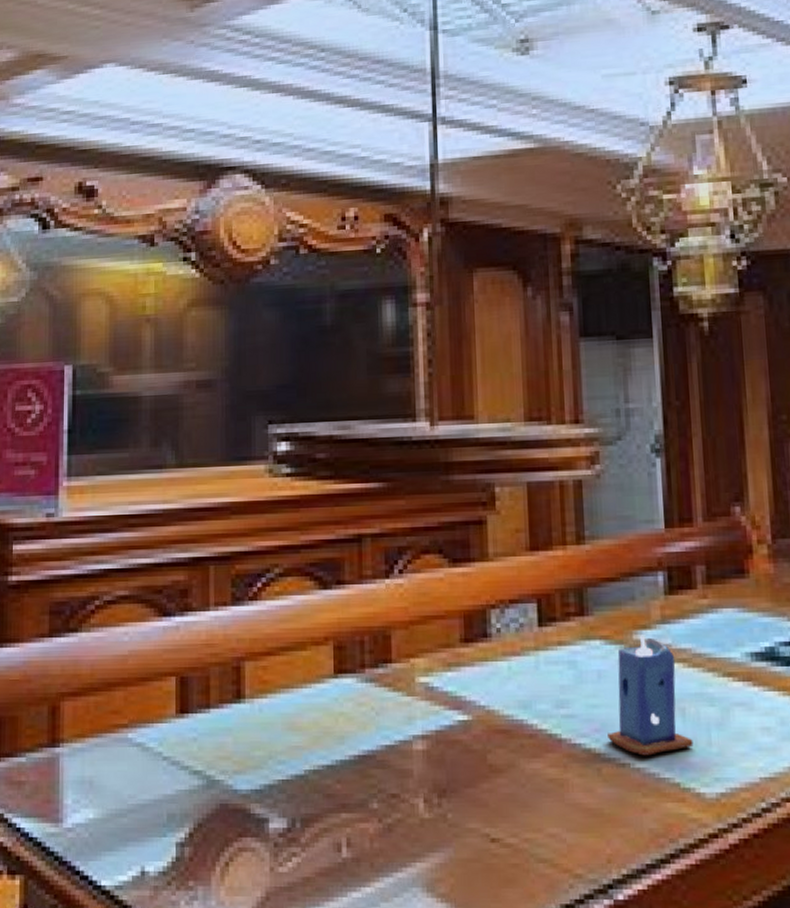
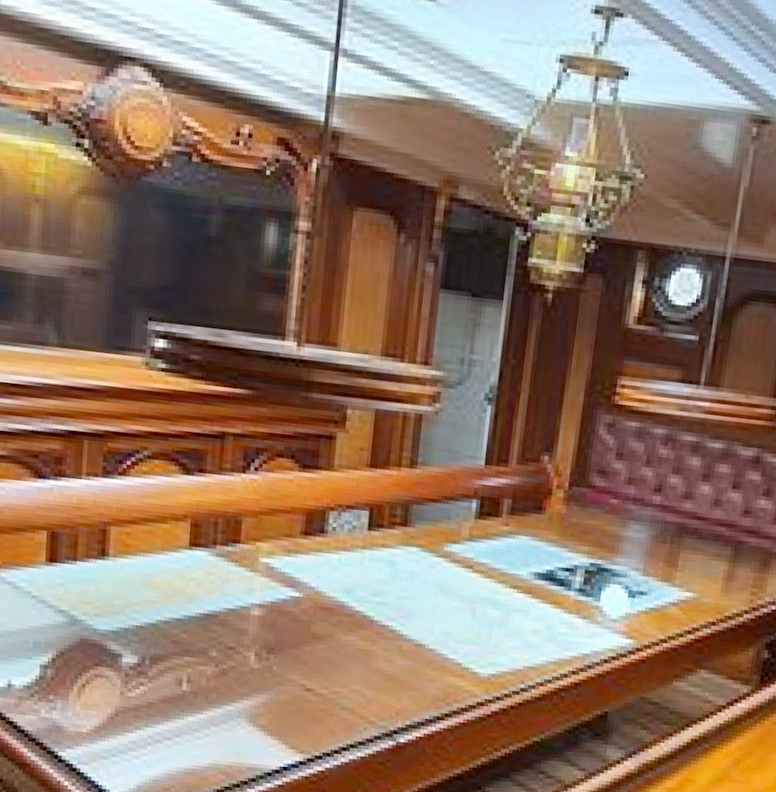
candle: present [608,635,694,756] -> none [411,547,478,641]

